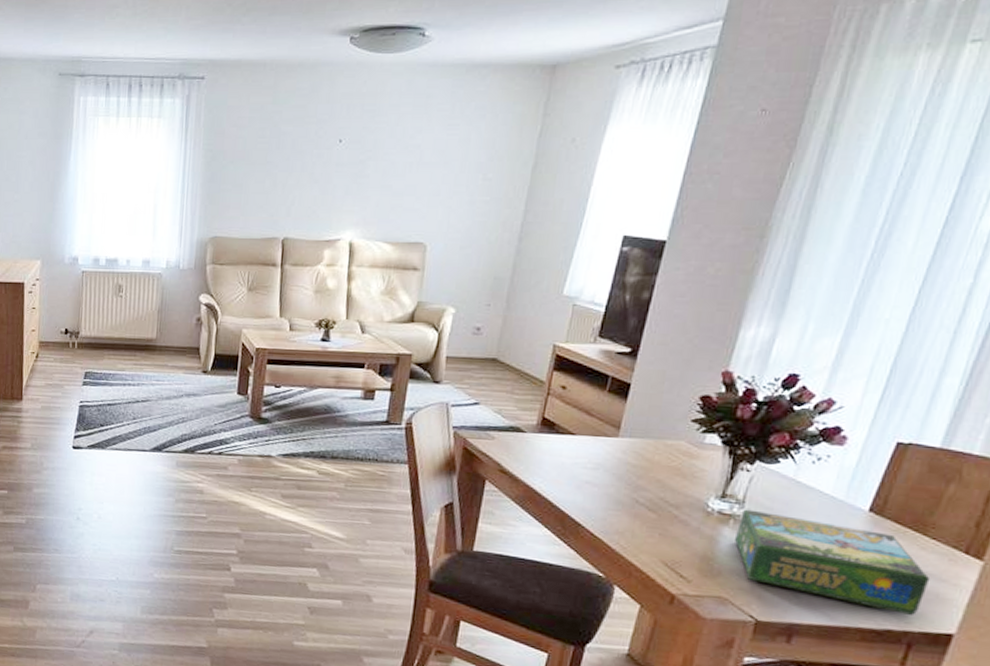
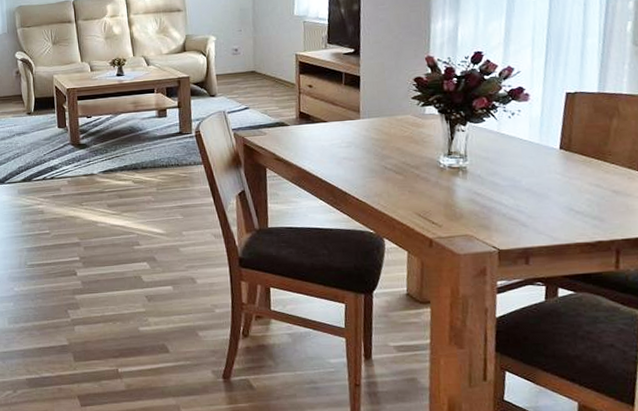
board game: present [734,509,931,615] -> none [465,161,619,227]

